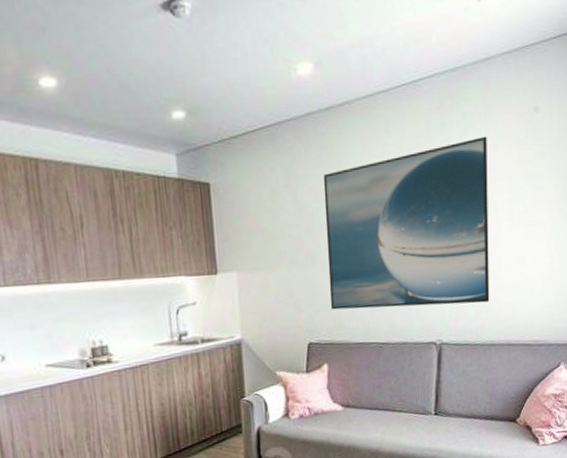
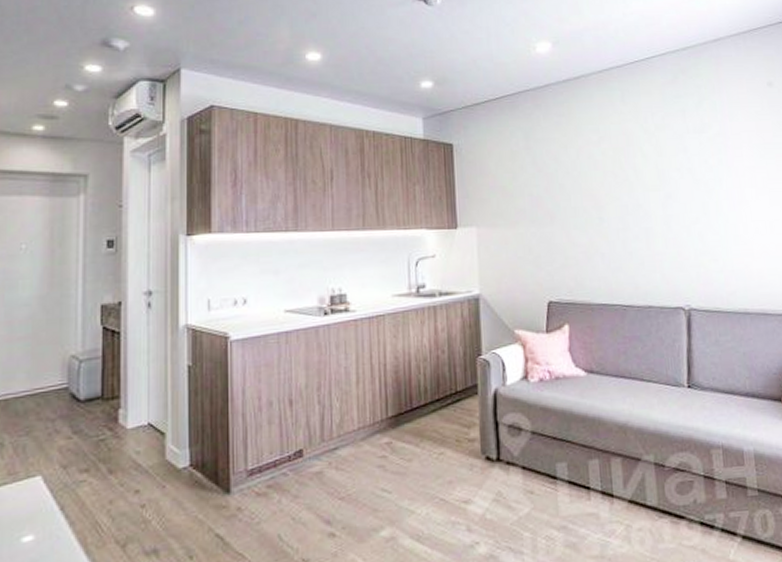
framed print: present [323,136,490,310] -> none [561,107,739,269]

